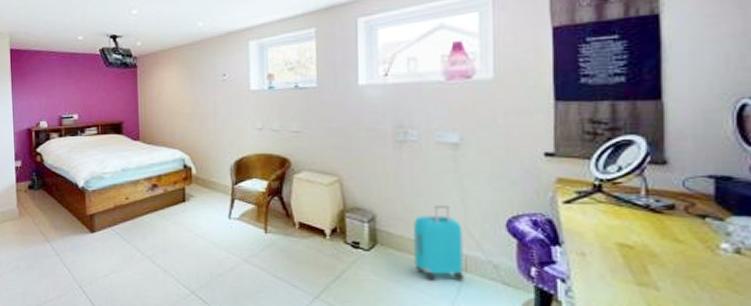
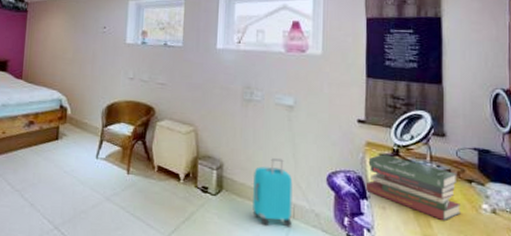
books: none [557,191,691,266] -> present [365,154,462,222]

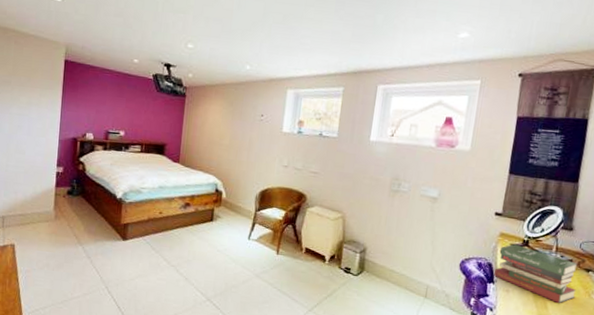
suitcase: present [252,158,293,227] -> none [389,244,429,305]

